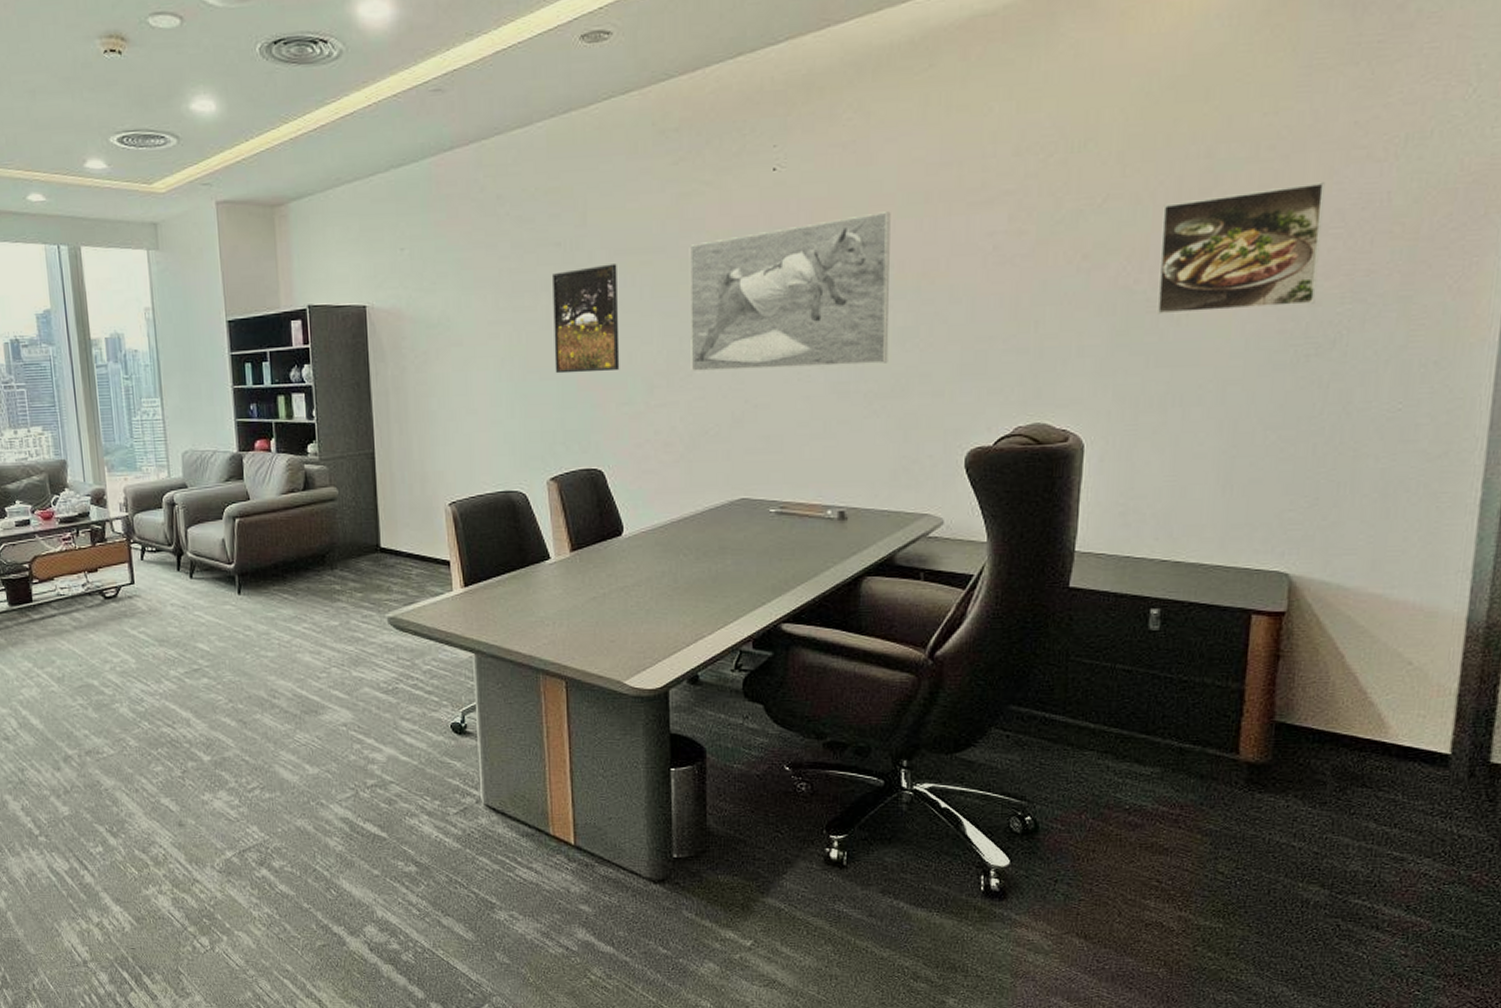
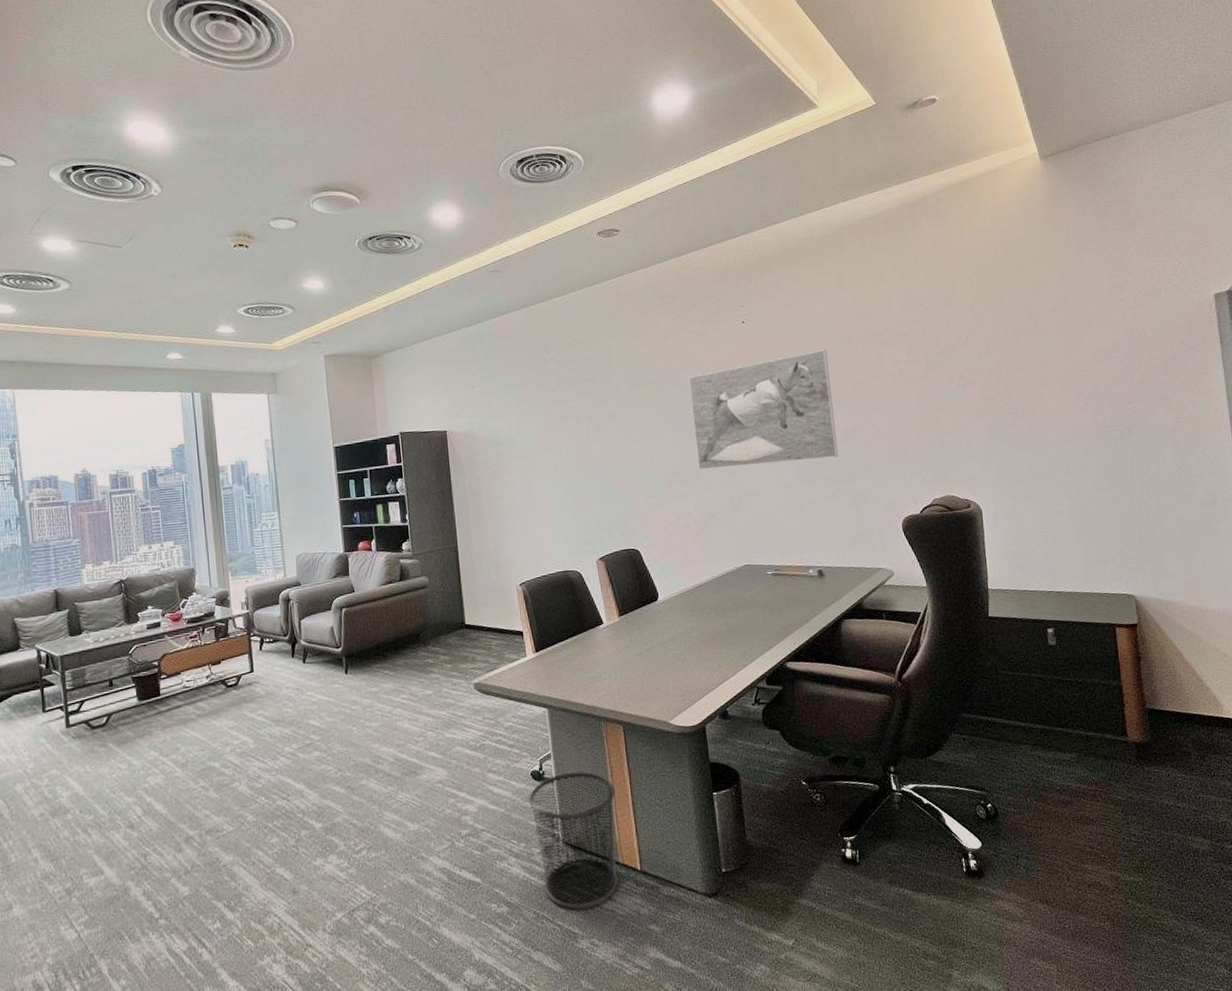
waste bin: none [447,729,551,878] -> present [529,771,618,909]
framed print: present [553,264,620,374] -> none [589,392,645,477]
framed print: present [1156,182,1326,315] -> none [1005,323,1113,415]

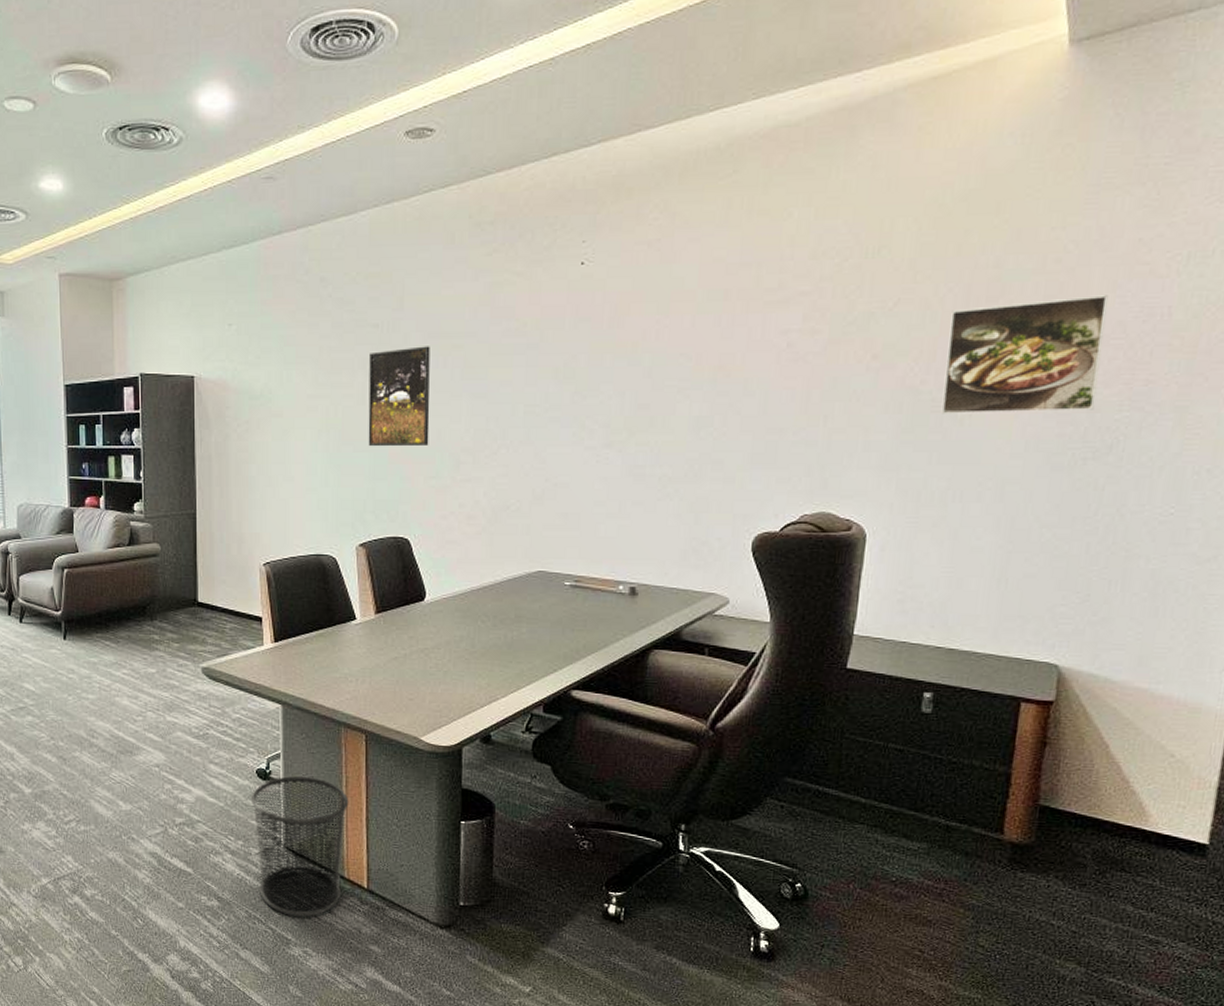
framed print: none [589,392,645,477] -> present [368,346,430,447]
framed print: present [688,349,839,470] -> none [496,307,691,450]
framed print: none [1005,323,1113,415] -> present [941,295,1109,414]

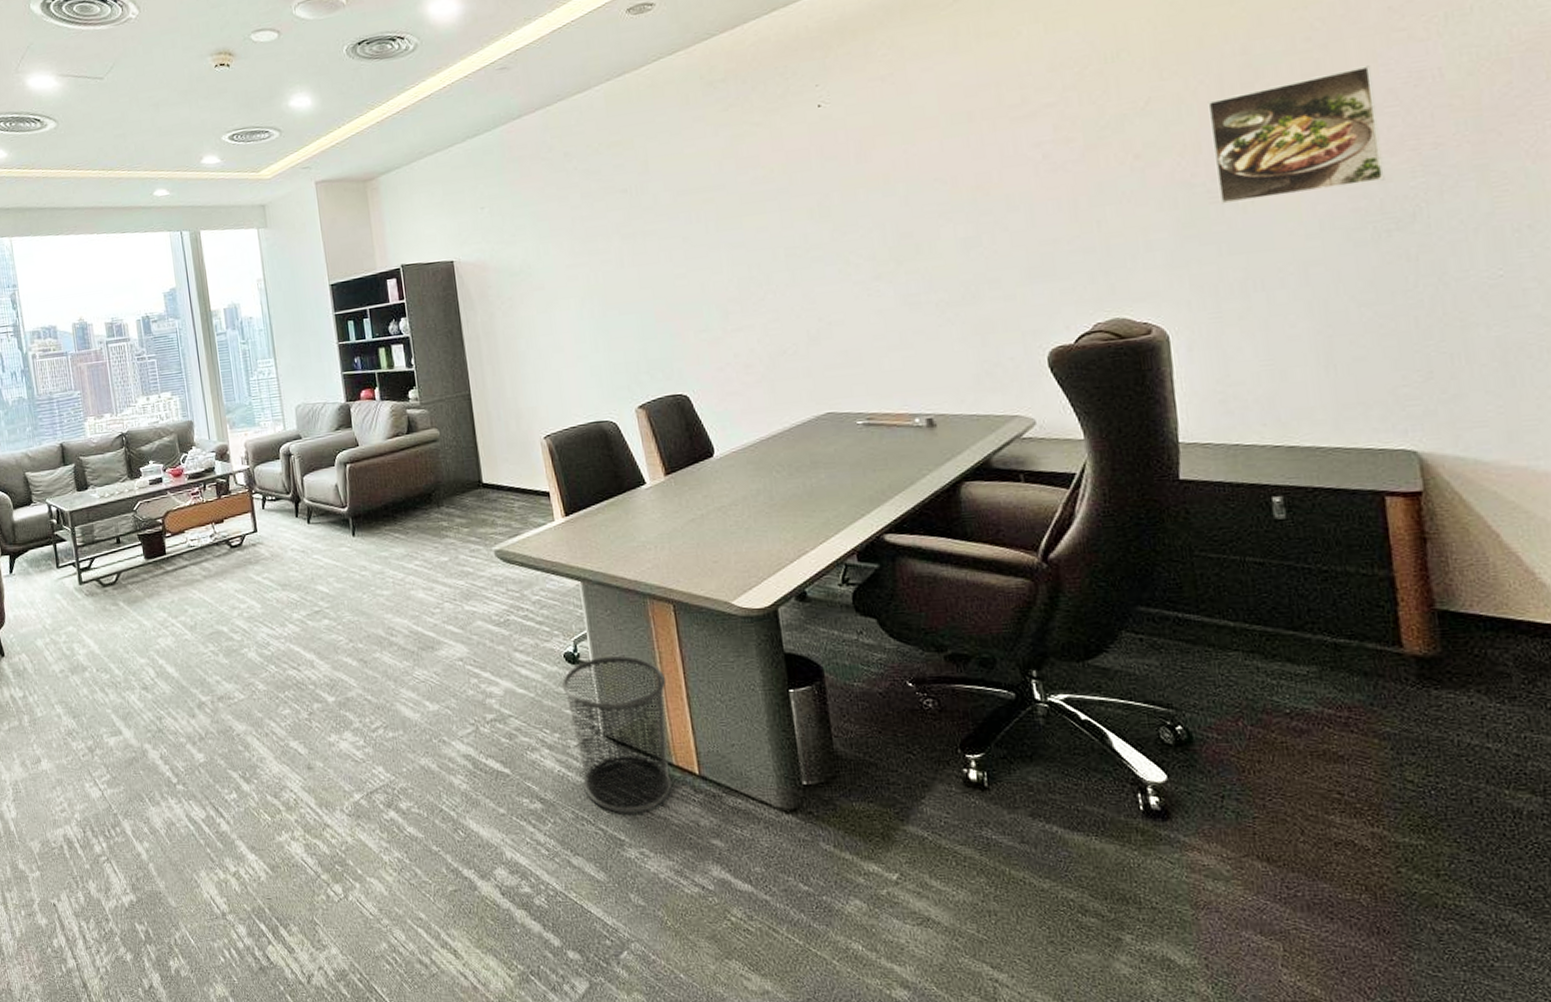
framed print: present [368,346,430,447] -> none [622,203,694,308]

